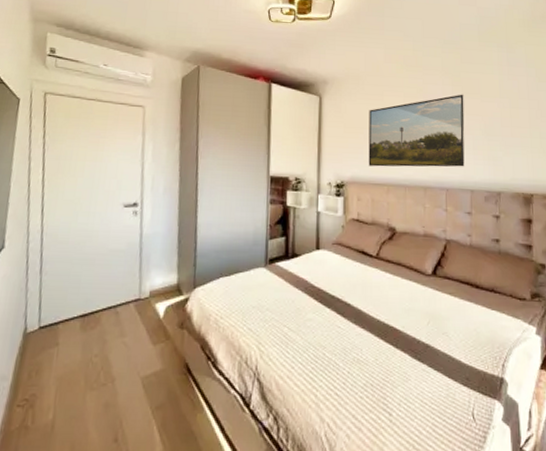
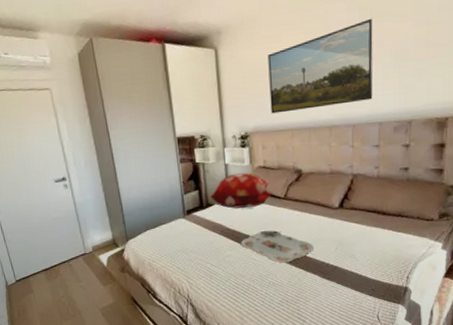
decorative pillow: none [298,223,363,263] -> present [211,172,272,209]
serving tray: none [325,293,404,335] -> present [240,230,314,263]

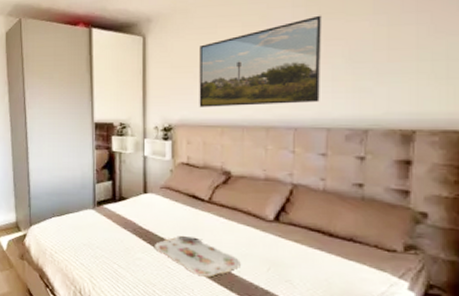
decorative pillow: present [211,172,272,209] -> none [125,167,194,207]

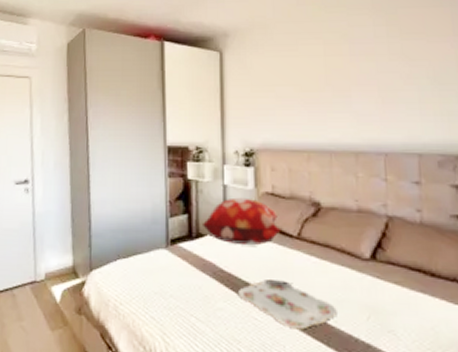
decorative pillow: none [125,167,194,207] -> present [203,197,281,245]
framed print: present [199,15,323,107] -> none [280,35,408,130]

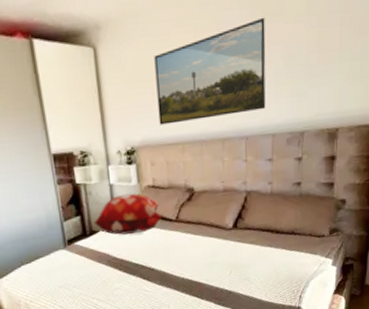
serving tray: present [237,280,337,330] -> none [129,257,208,292]
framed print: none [280,35,408,130] -> present [154,17,266,125]

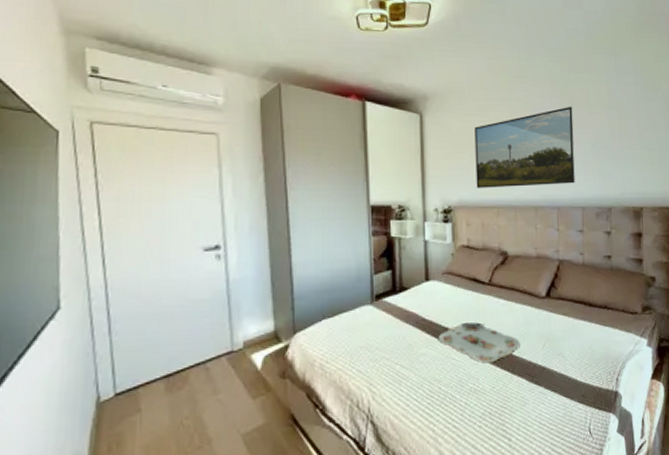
decorative pillow: present [94,193,163,235] -> none [406,251,475,294]
serving tray: none [129,257,208,292] -> present [437,322,520,363]

